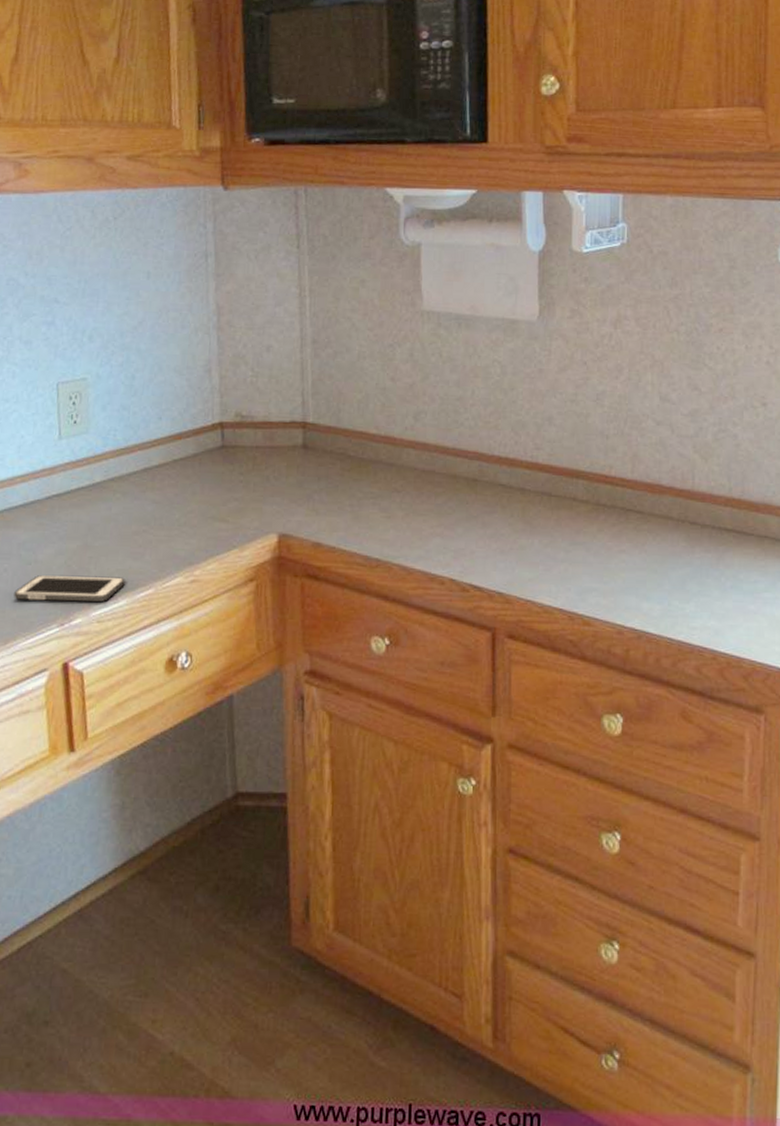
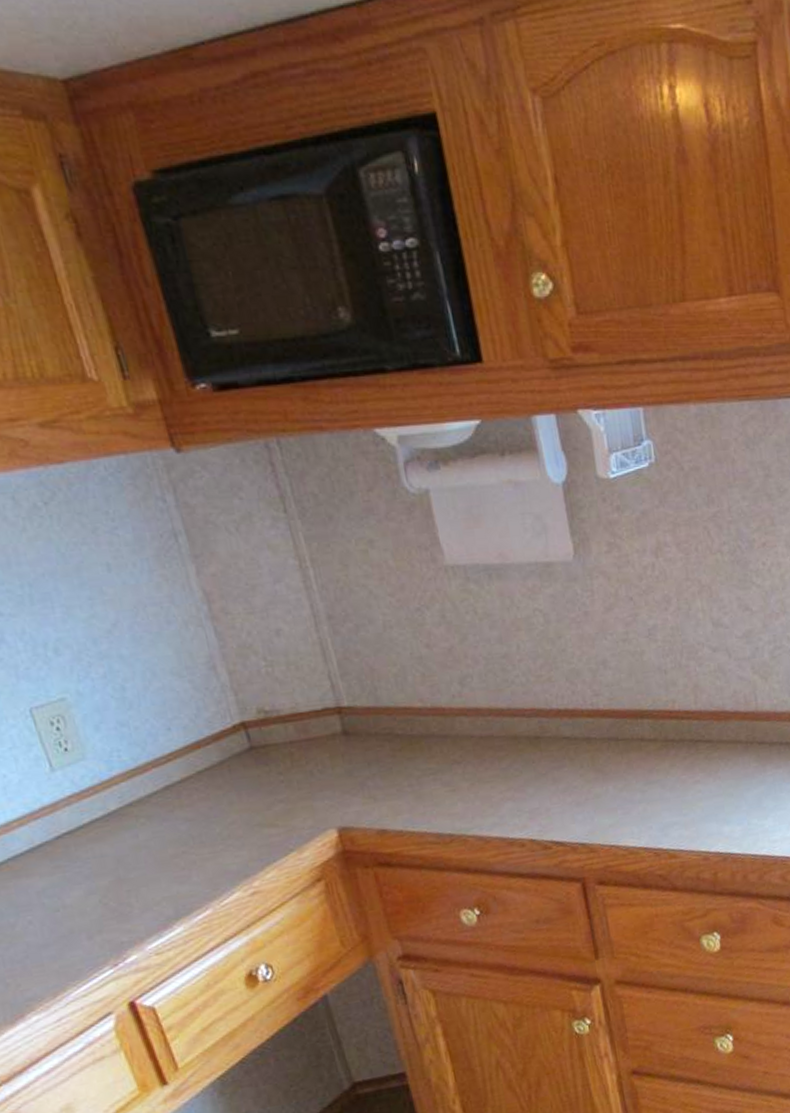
cell phone: present [14,575,125,602] -> none [48,904,177,950]

